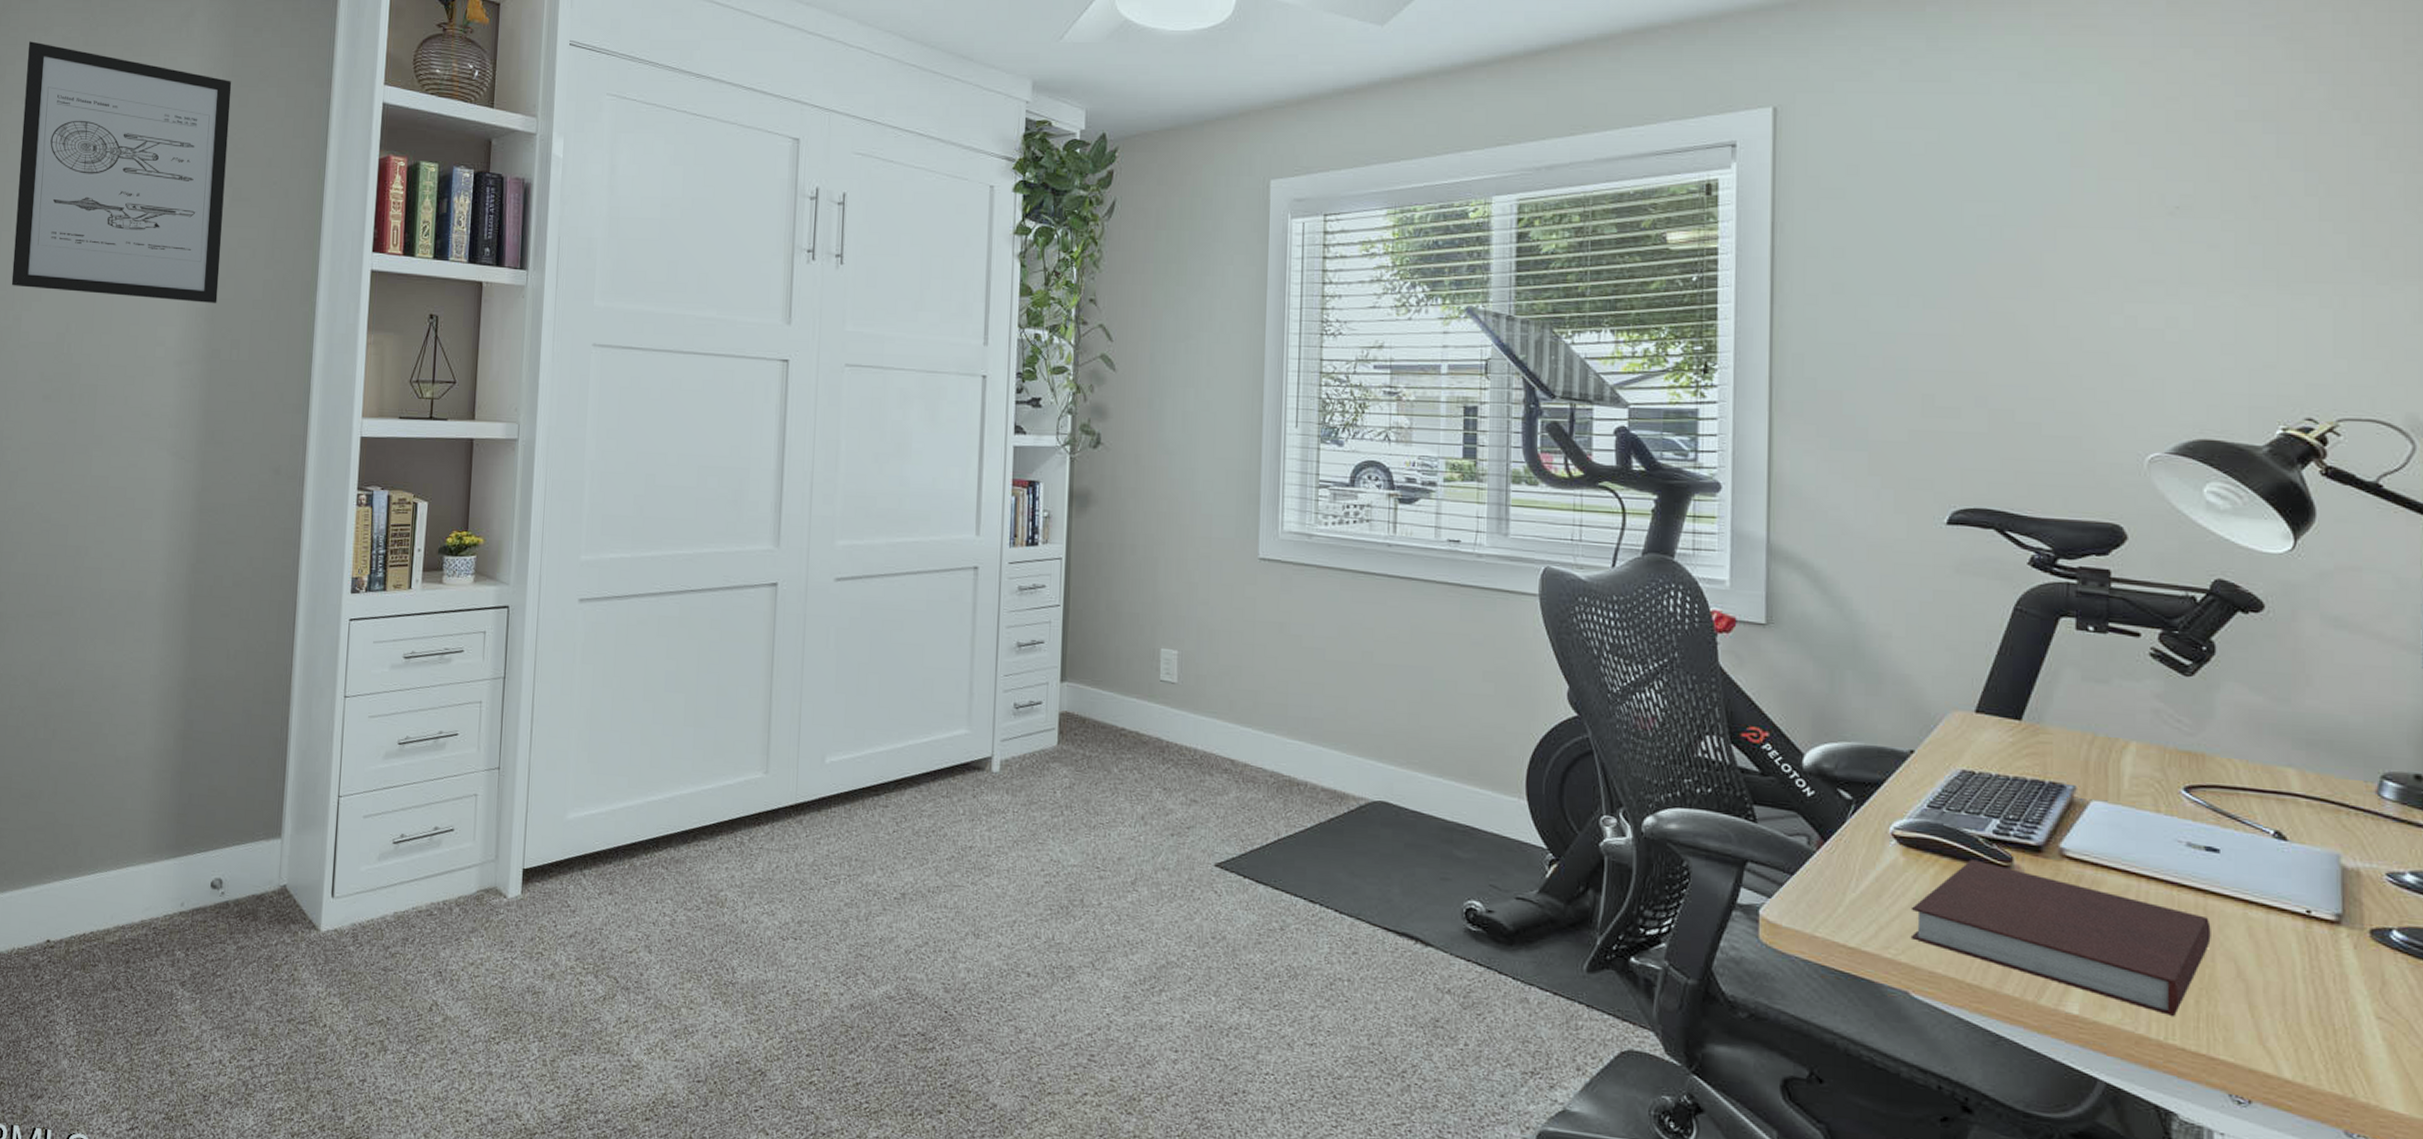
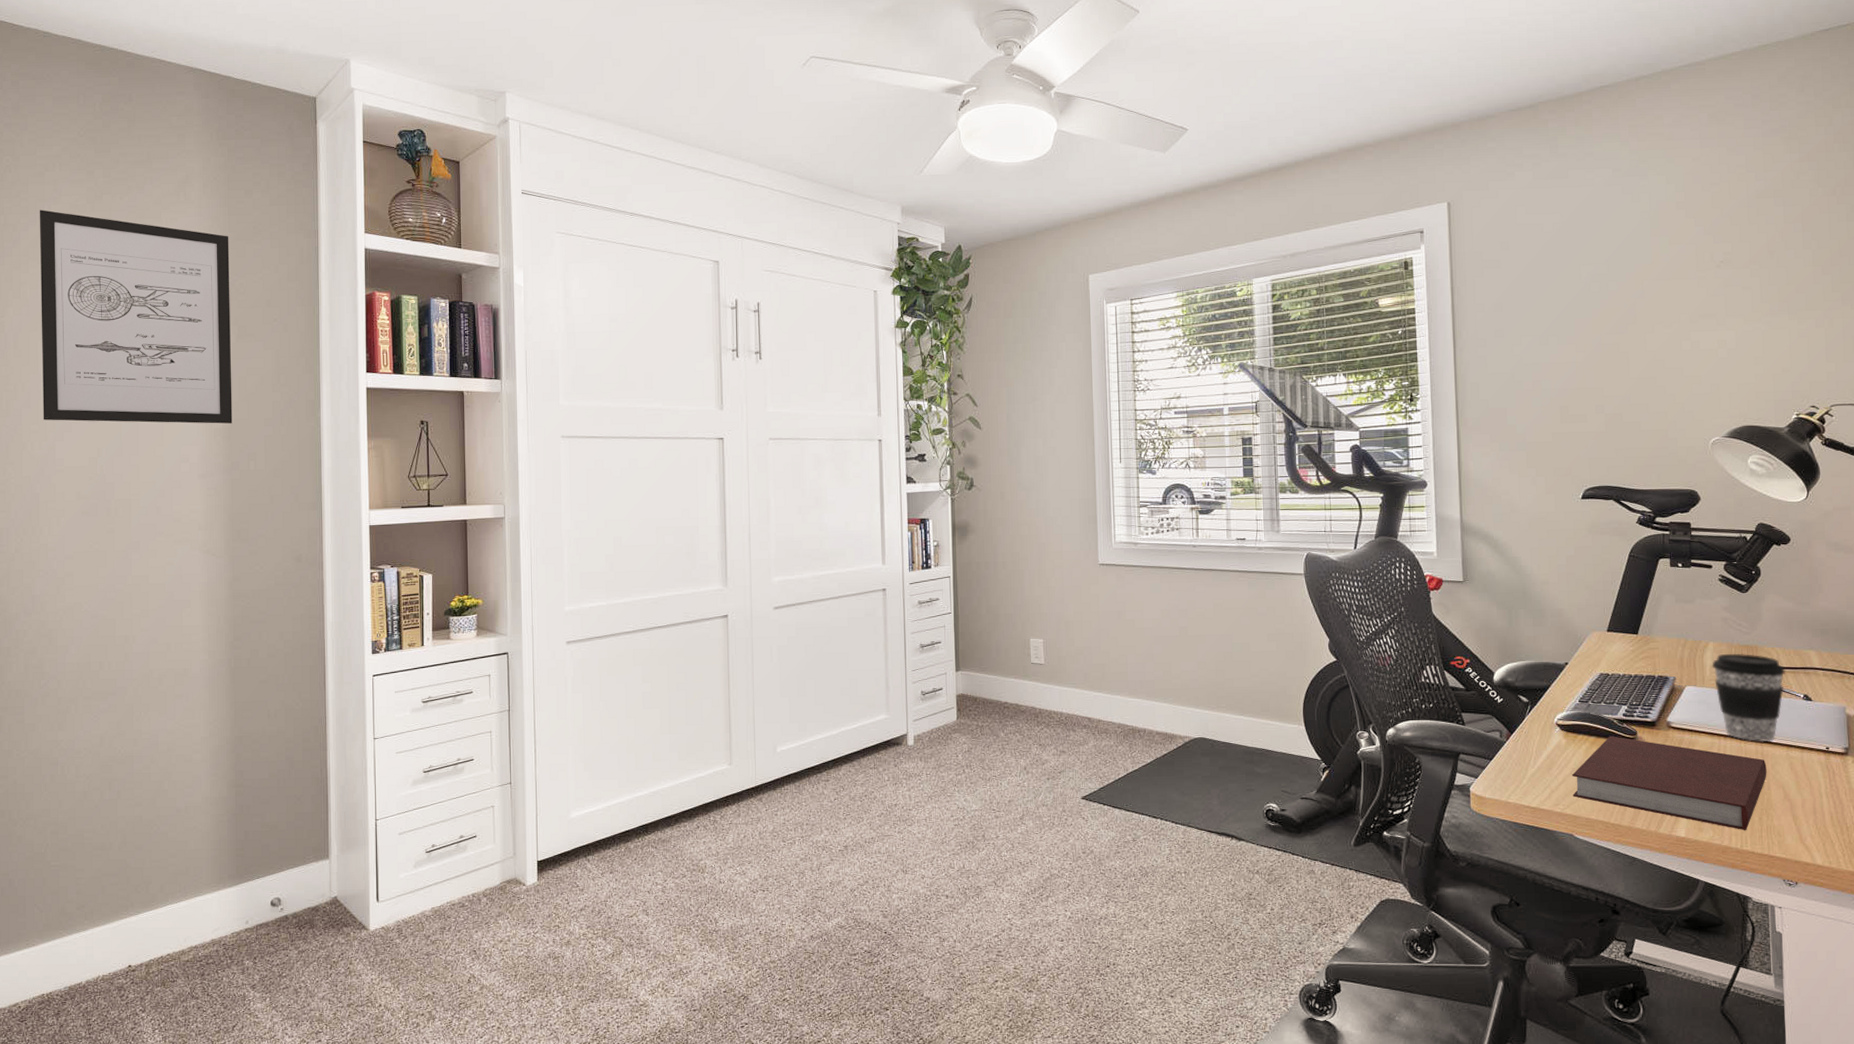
coffee cup: none [2132,760,2248,893] -> present [1712,653,1786,743]

